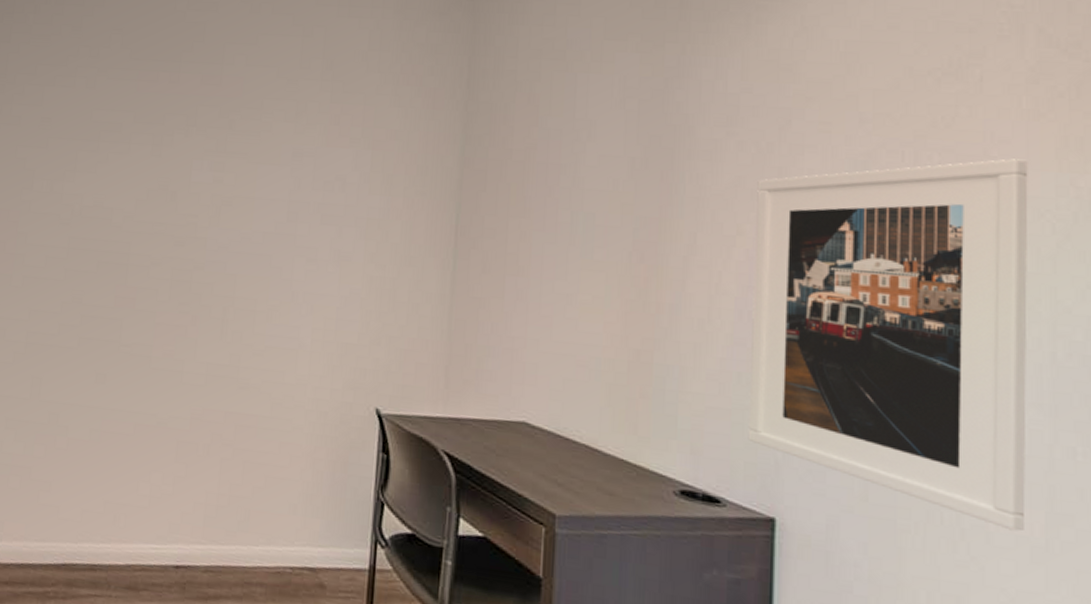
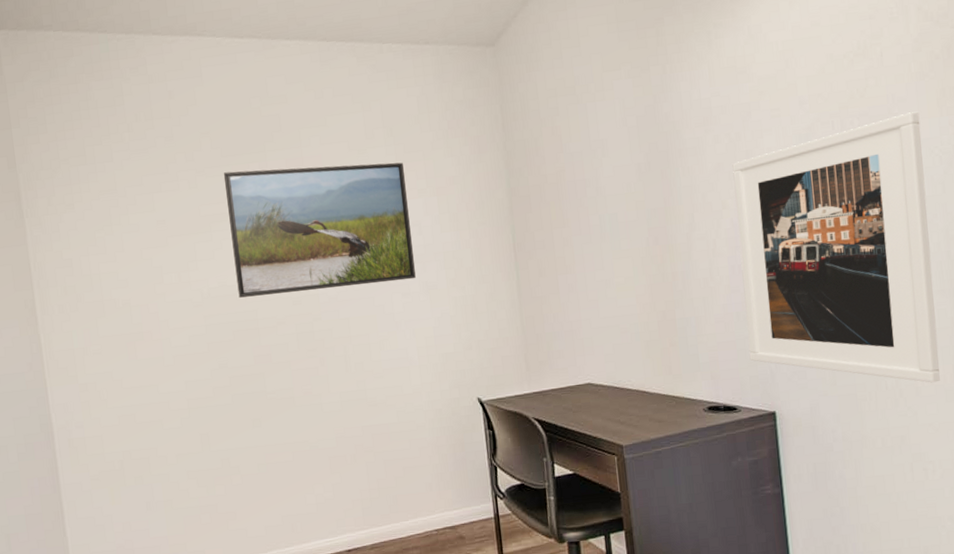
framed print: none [113,77,338,244] -> present [223,162,416,298]

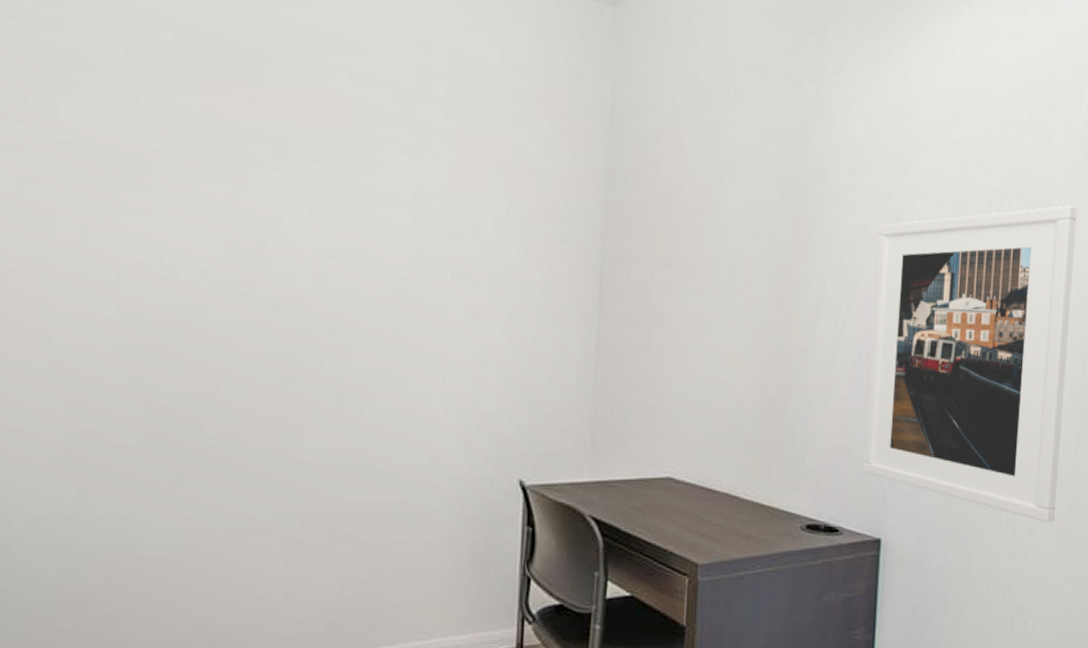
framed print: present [223,162,416,298] -> none [180,90,467,302]

